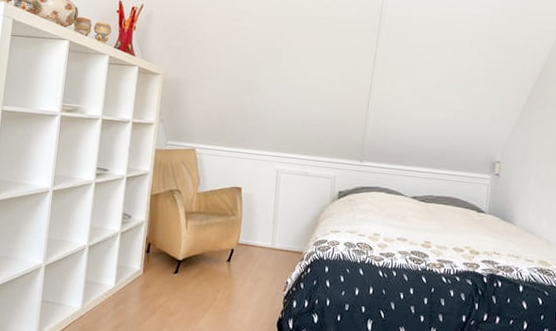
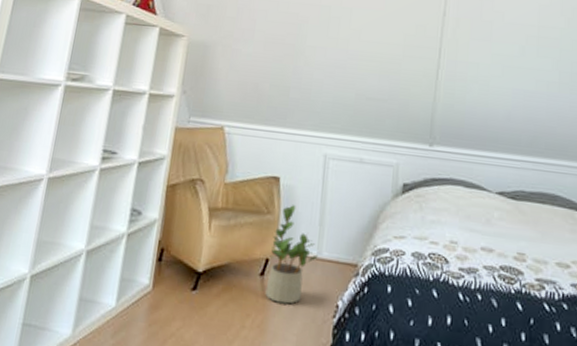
potted plant: none [231,209,272,282] -> present [265,205,318,304]

